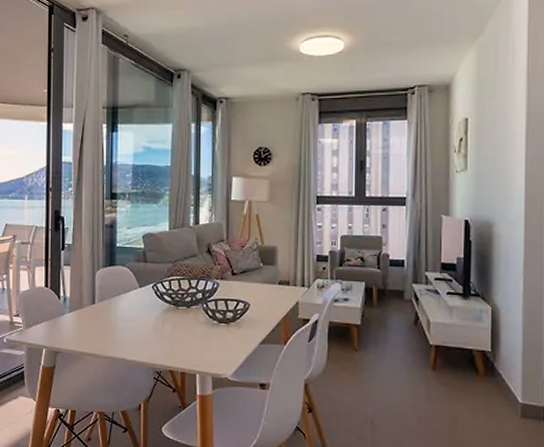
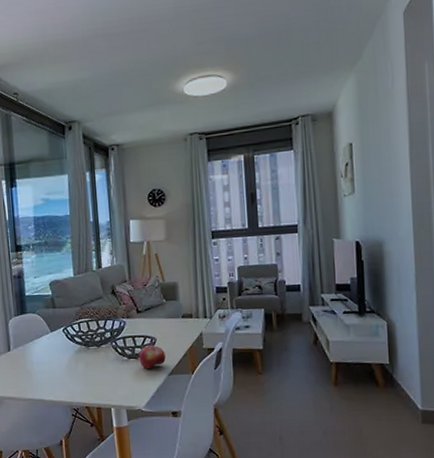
fruit: none [230,309,258,336] -> present [139,344,166,369]

